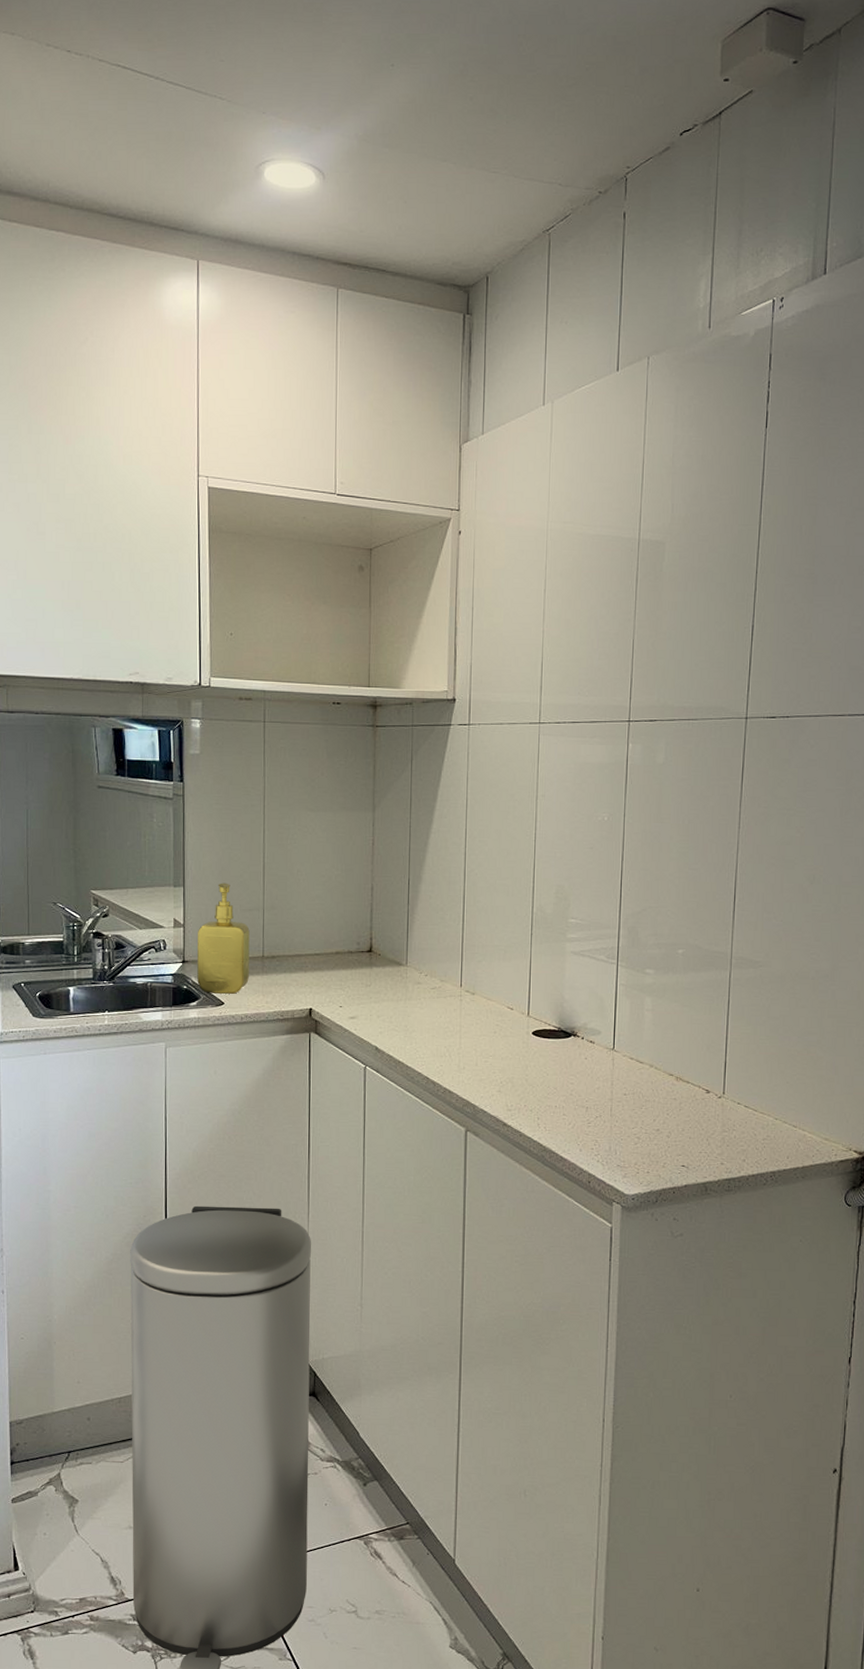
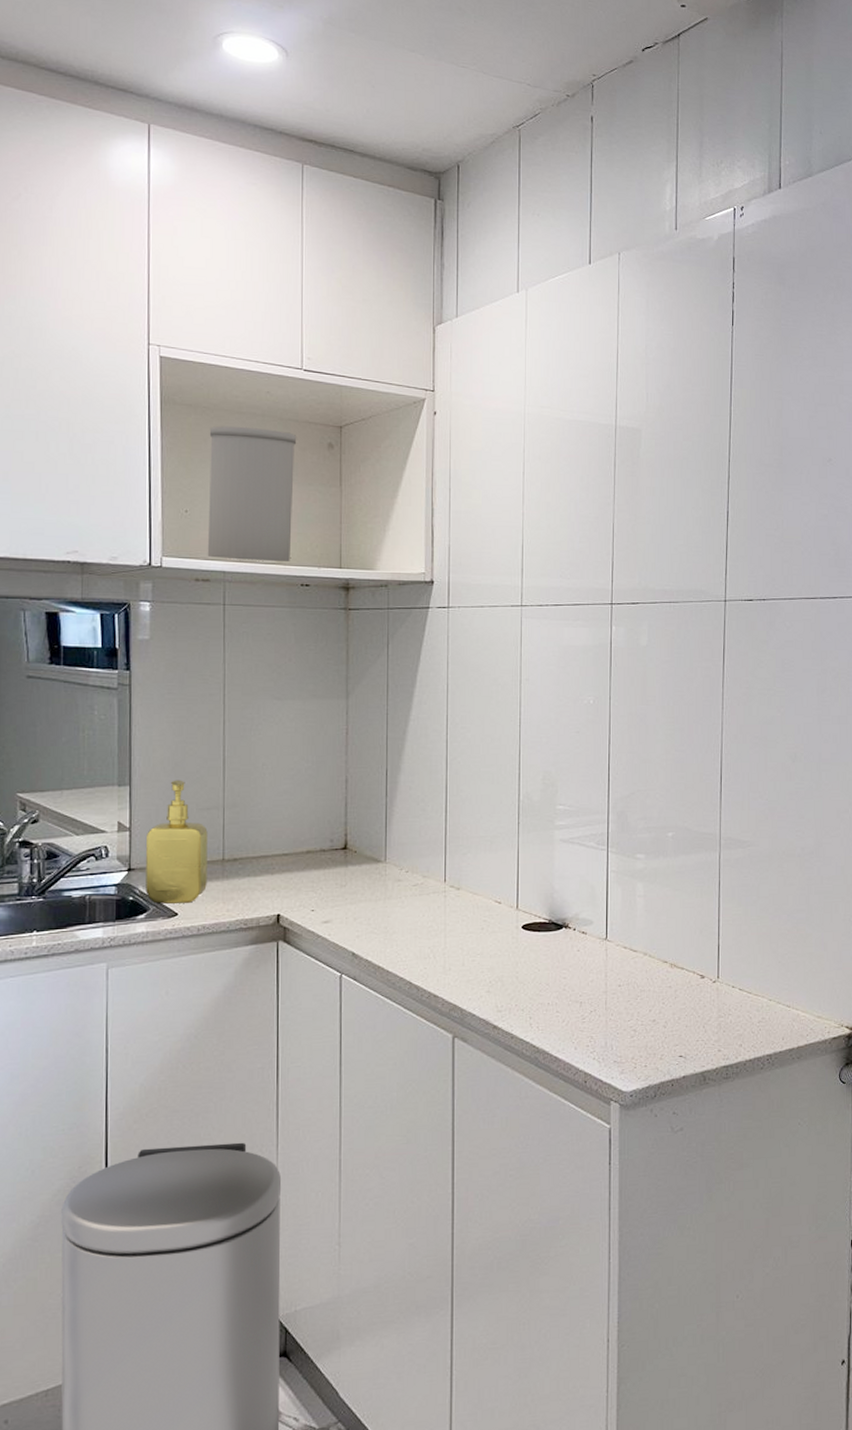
canister: none [249,551,330,680] -> present [207,425,297,561]

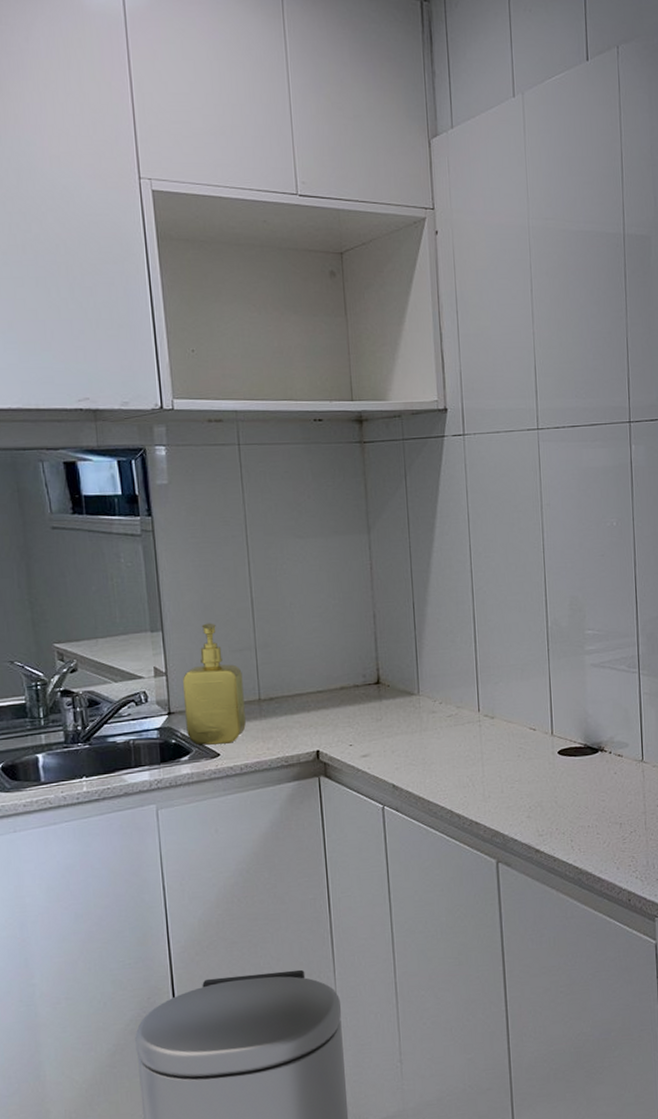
canister: present [207,425,297,561] -> none [208,259,301,398]

